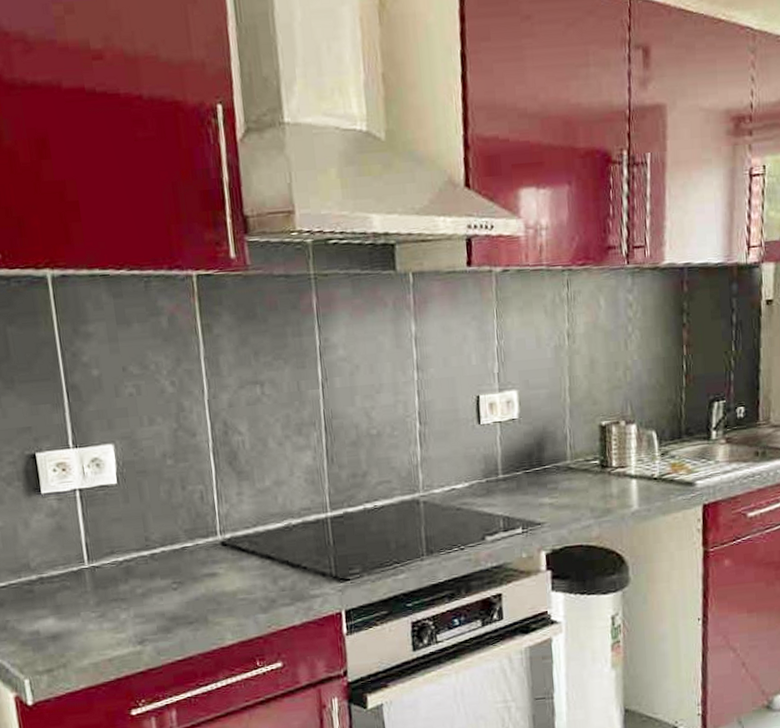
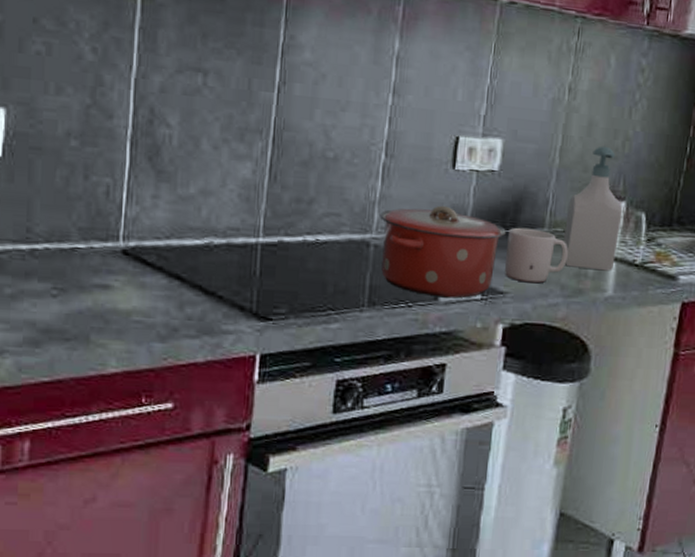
casserole: none [423,457,535,537] -> present [379,205,507,298]
mug: none [536,462,592,512] -> present [504,227,568,284]
soap bottle: none [584,378,635,491] -> present [561,146,623,271]

